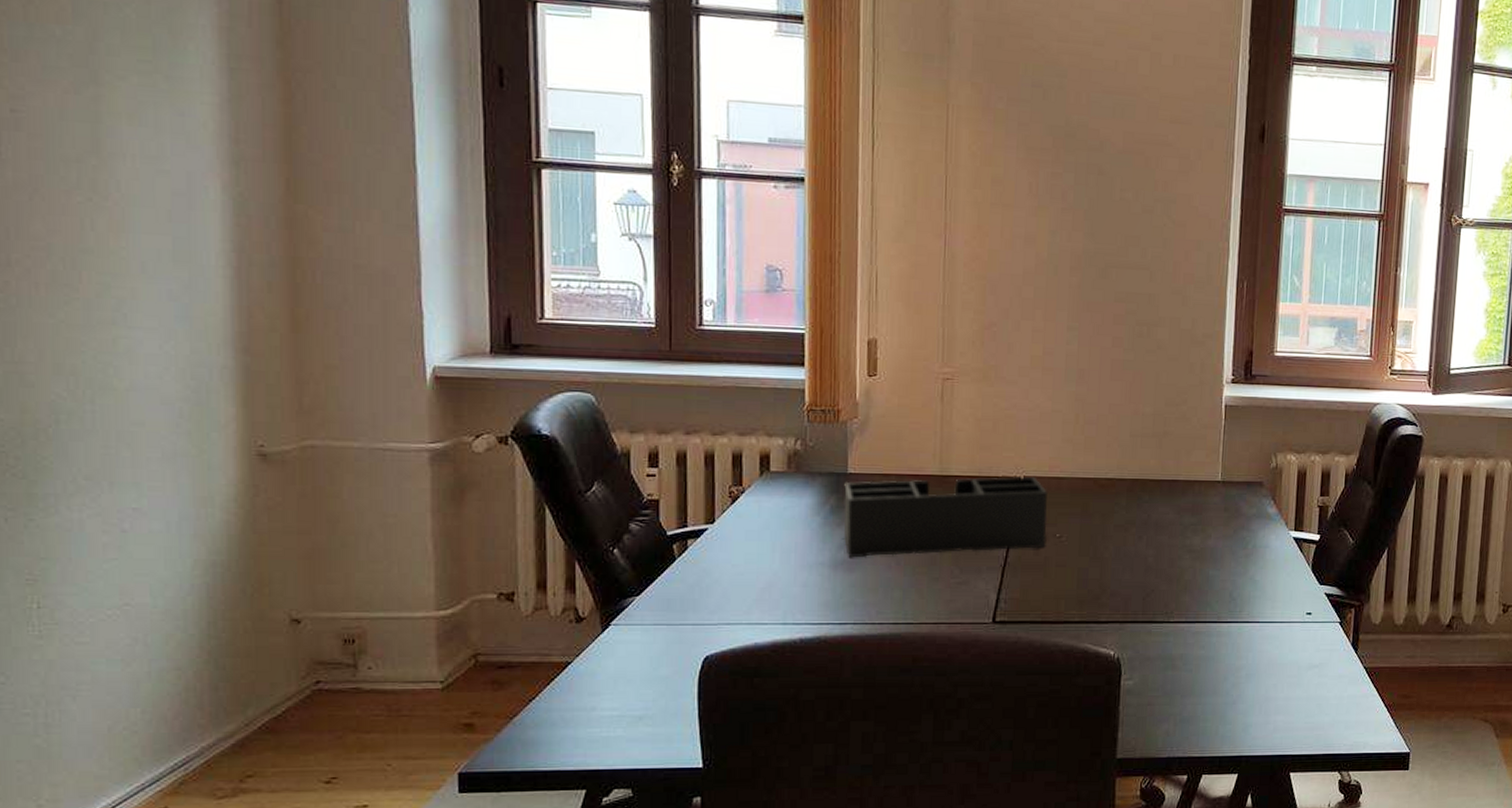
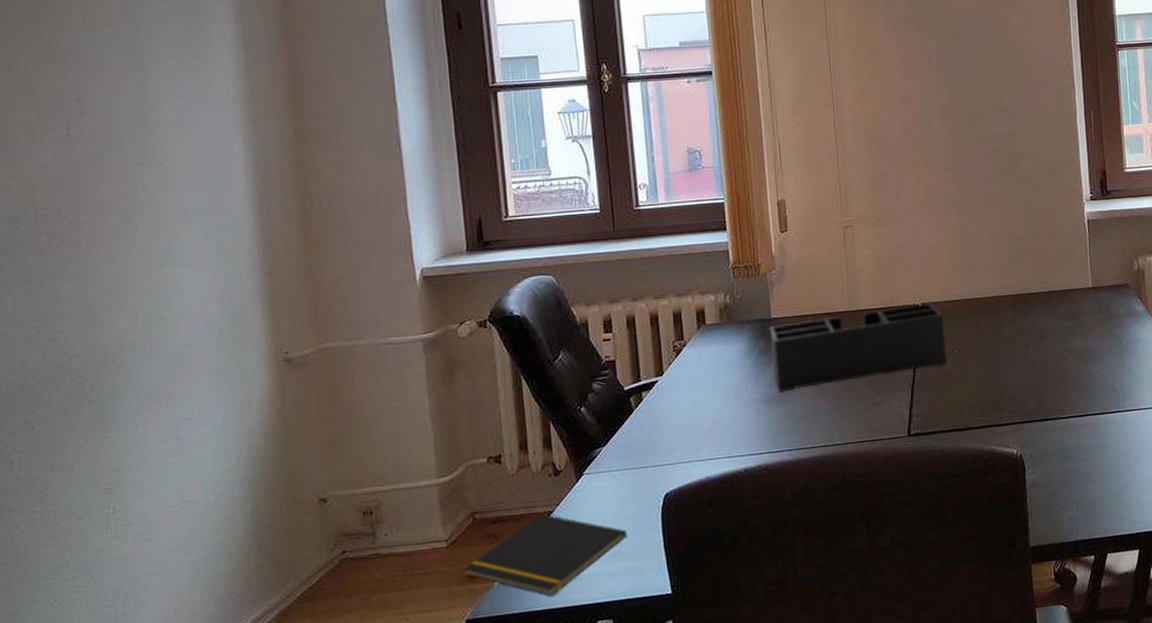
notepad: none [460,664,657,756] -> present [464,514,628,596]

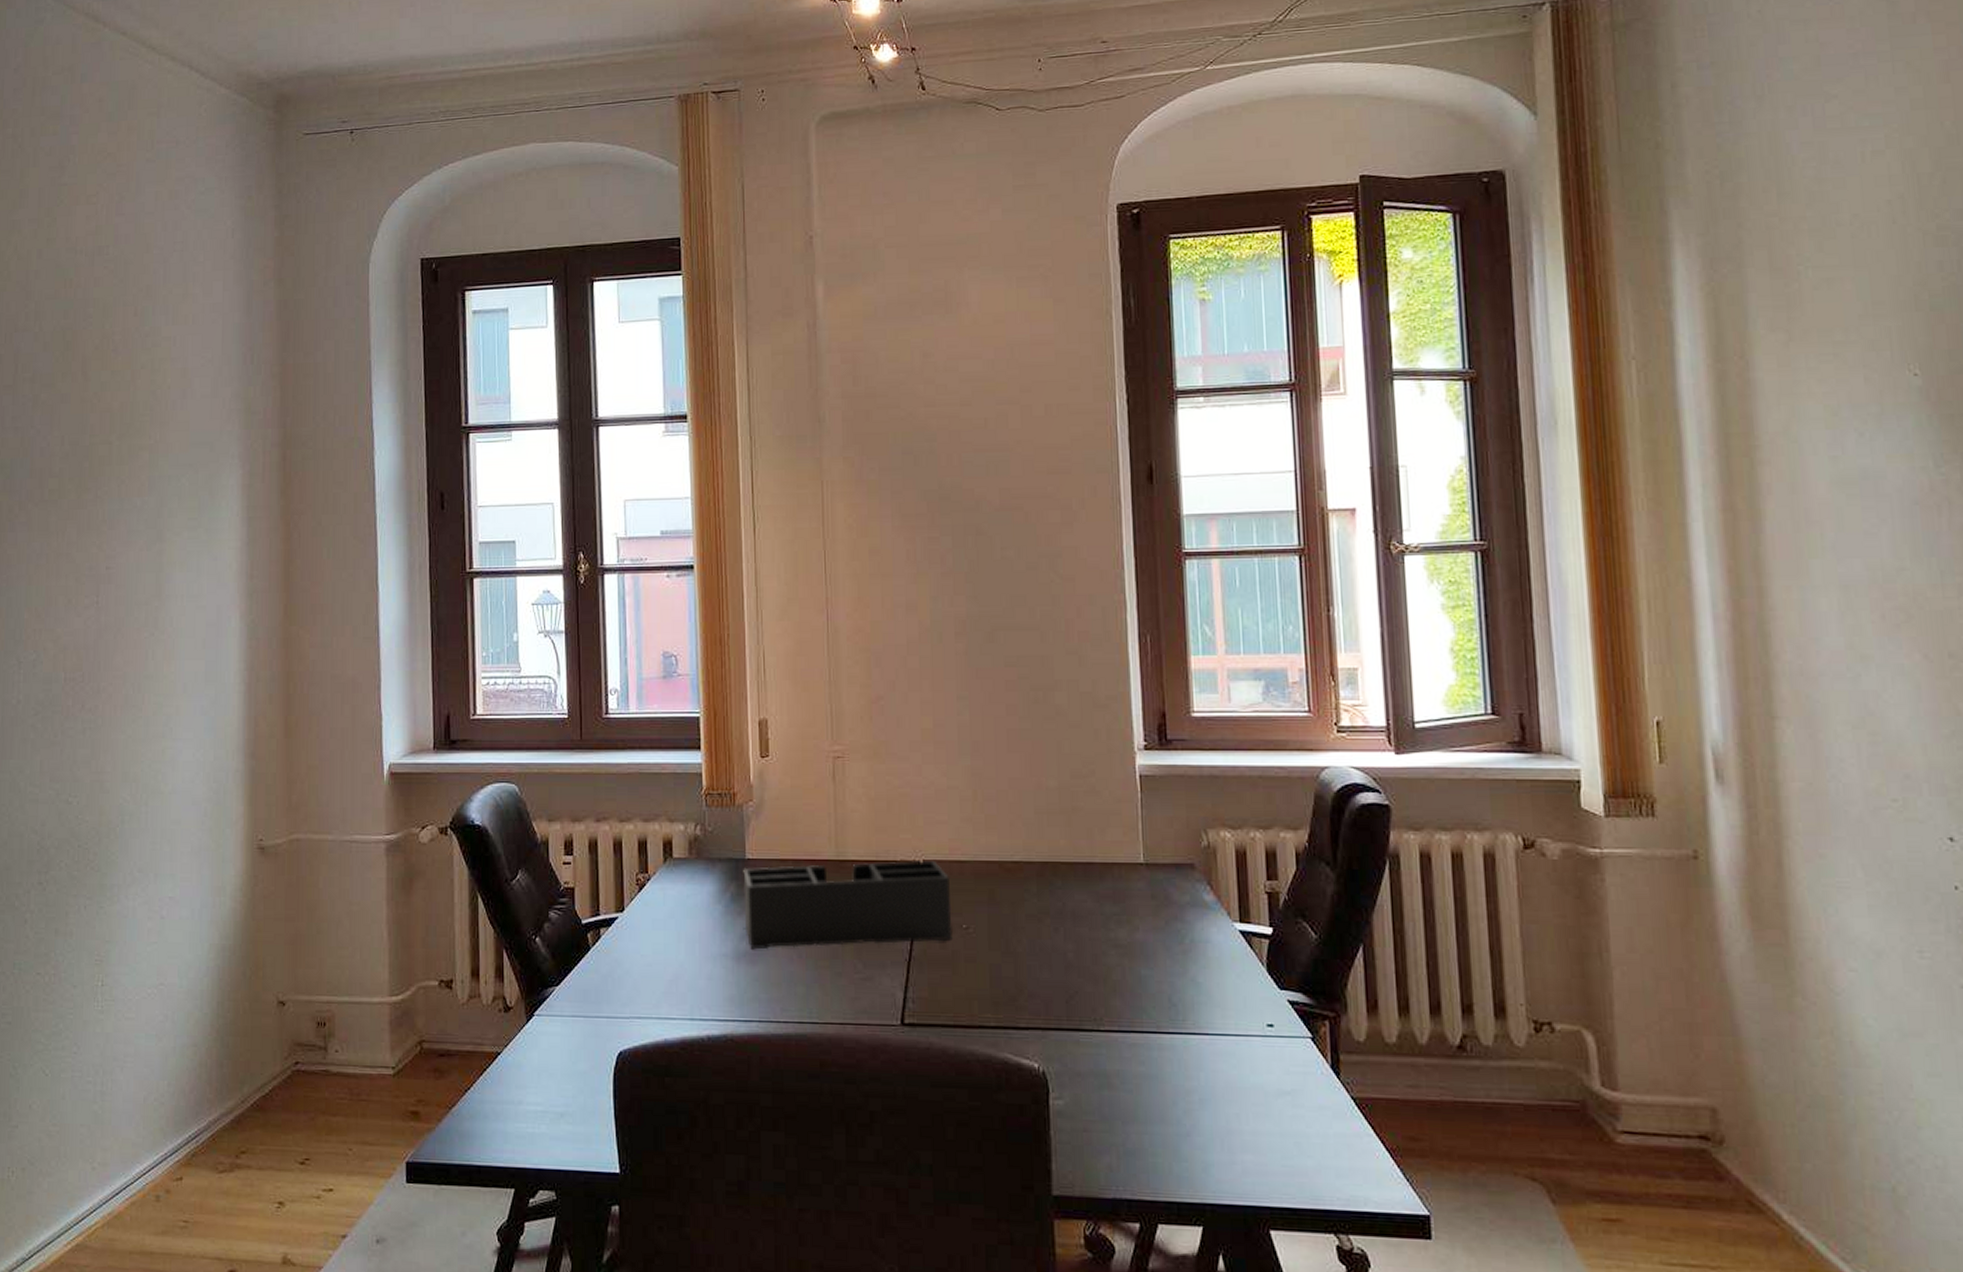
notepad: present [464,514,628,596] -> none [408,1054,576,1151]

